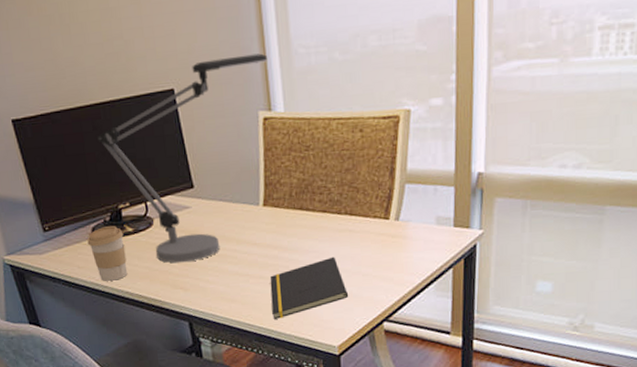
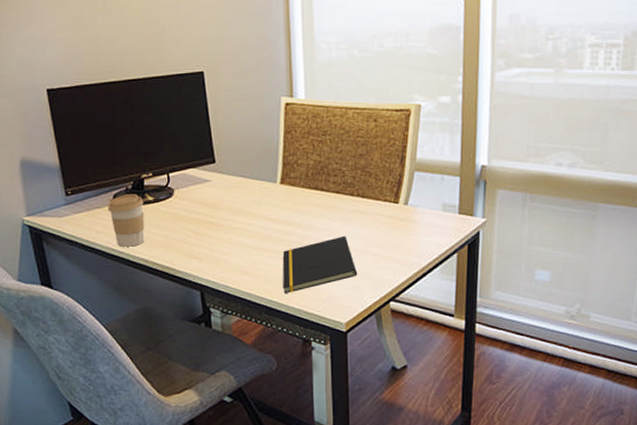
desk lamp: present [97,53,267,263] -> none [127,46,292,233]

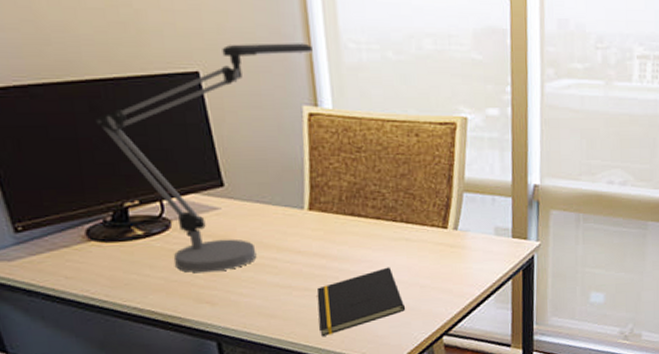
coffee cup: present [108,193,145,247] -> none [79,226,136,295]
desk lamp: none [127,46,292,233] -> present [95,43,313,273]

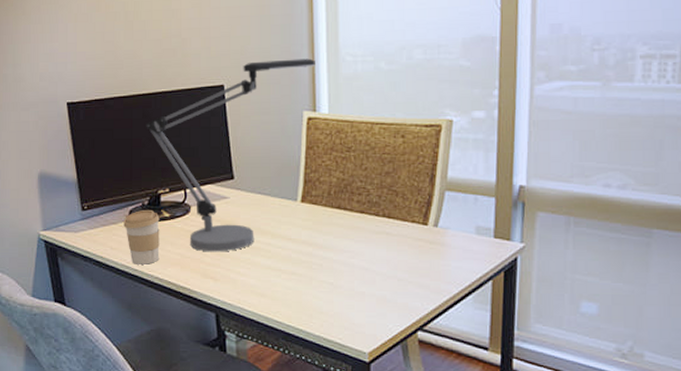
coffee cup: none [79,226,136,295] -> present [123,209,160,265]
notepad: present [316,267,406,336] -> none [302,258,383,318]

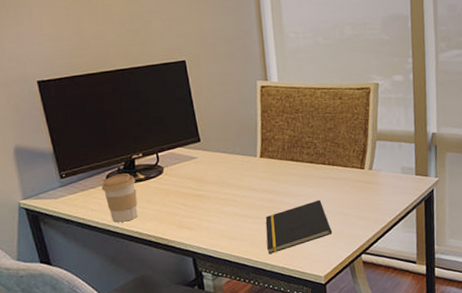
desk lamp: present [146,58,315,252] -> none [116,36,264,206]
notepad: none [302,258,383,318] -> present [265,199,333,254]

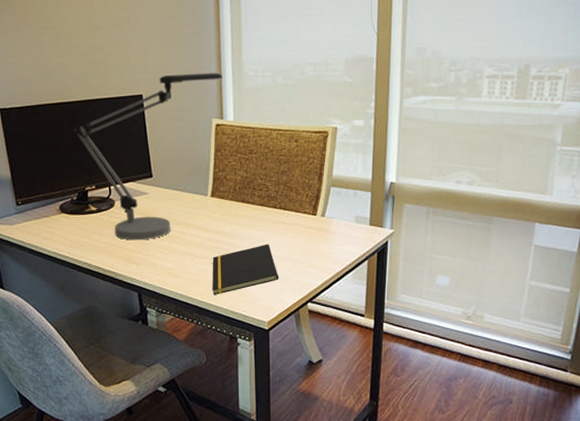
coffee cup: present [101,173,138,223] -> none [55,204,88,252]
desk lamp: none [116,36,264,206] -> present [73,73,222,241]

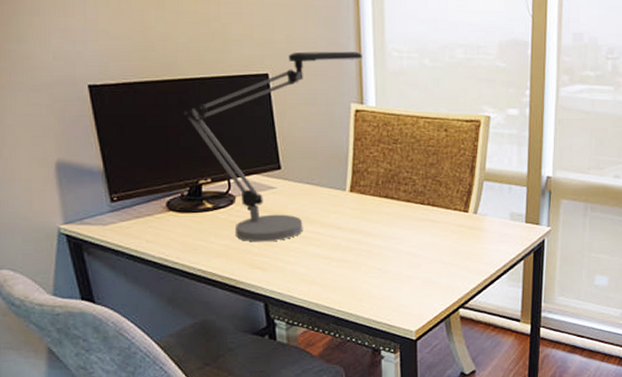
notepad: present [212,244,279,295] -> none [351,244,428,303]

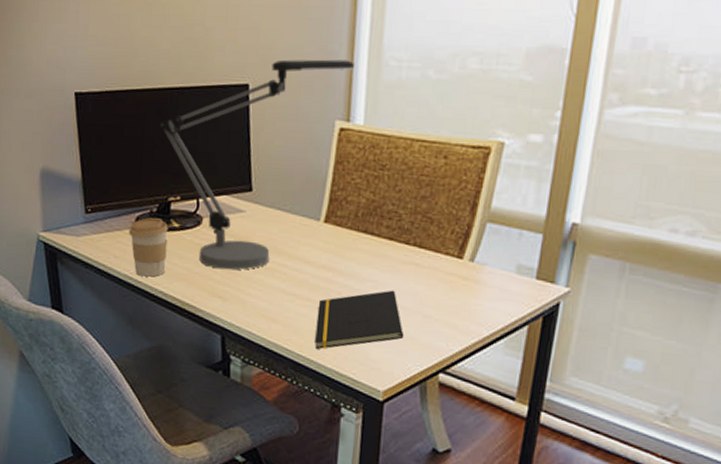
coffee cup: none [160,200,202,257] -> present [129,217,169,277]
notepad: none [351,244,428,303] -> present [315,290,404,349]

